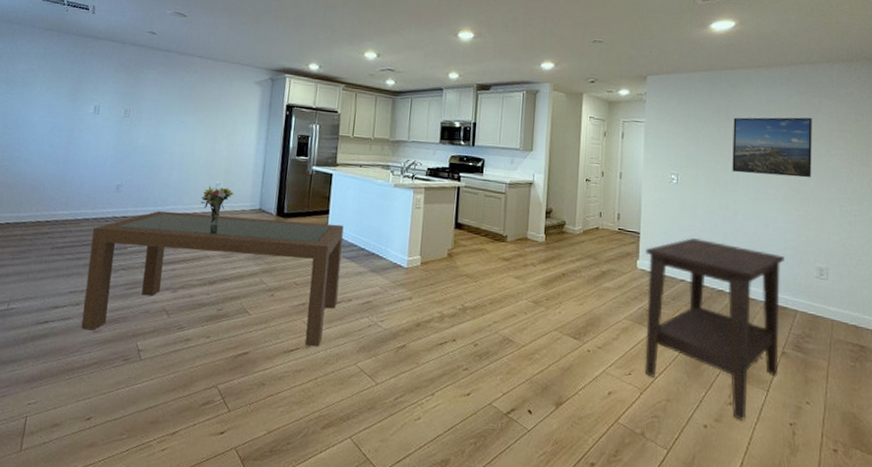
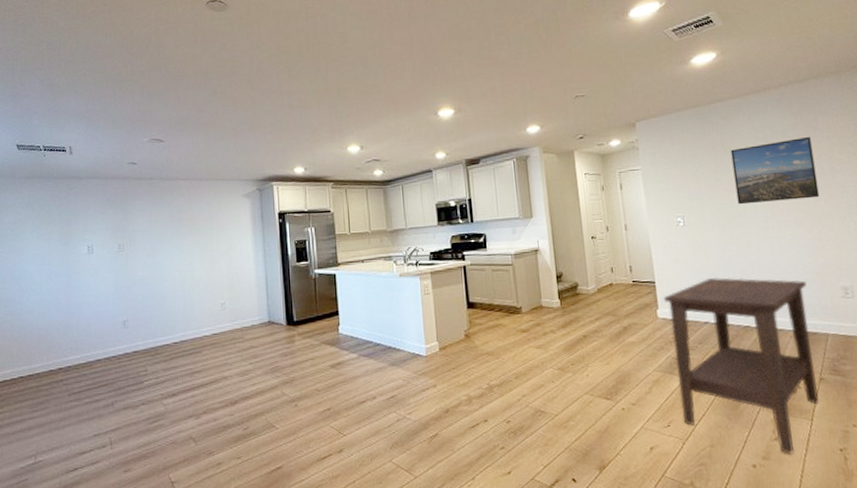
dining table: present [81,210,344,348] -> none [106,323,362,470]
bouquet: present [200,185,234,226] -> none [208,306,241,346]

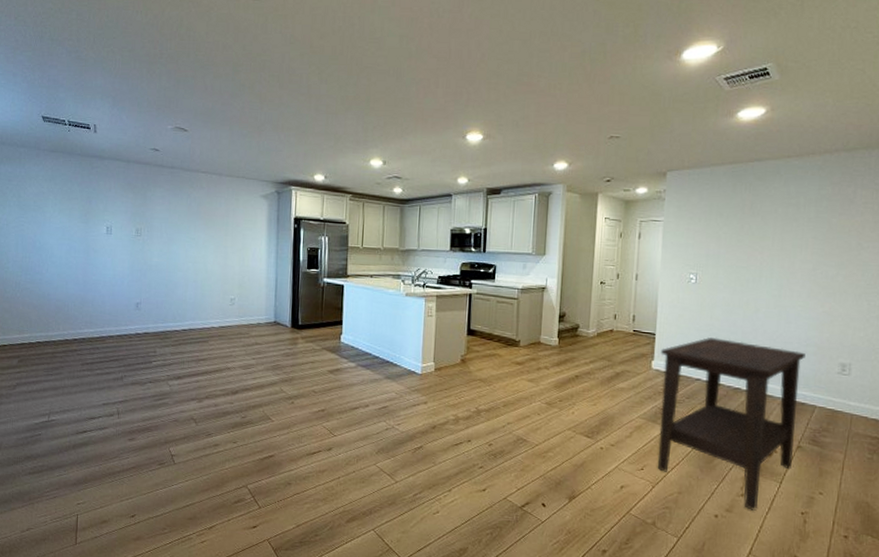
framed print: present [730,136,820,205] -> none [754,209,845,273]

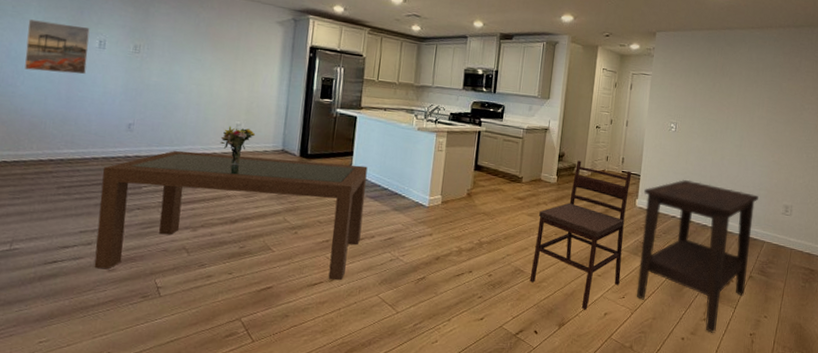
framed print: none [47,212,98,260] -> present [24,19,90,75]
dining table: none [117,326,358,450] -> present [94,150,368,281]
bouquet: none [217,300,249,339] -> present [220,126,256,166]
dining chair: none [534,320,645,483] -> present [529,160,632,310]

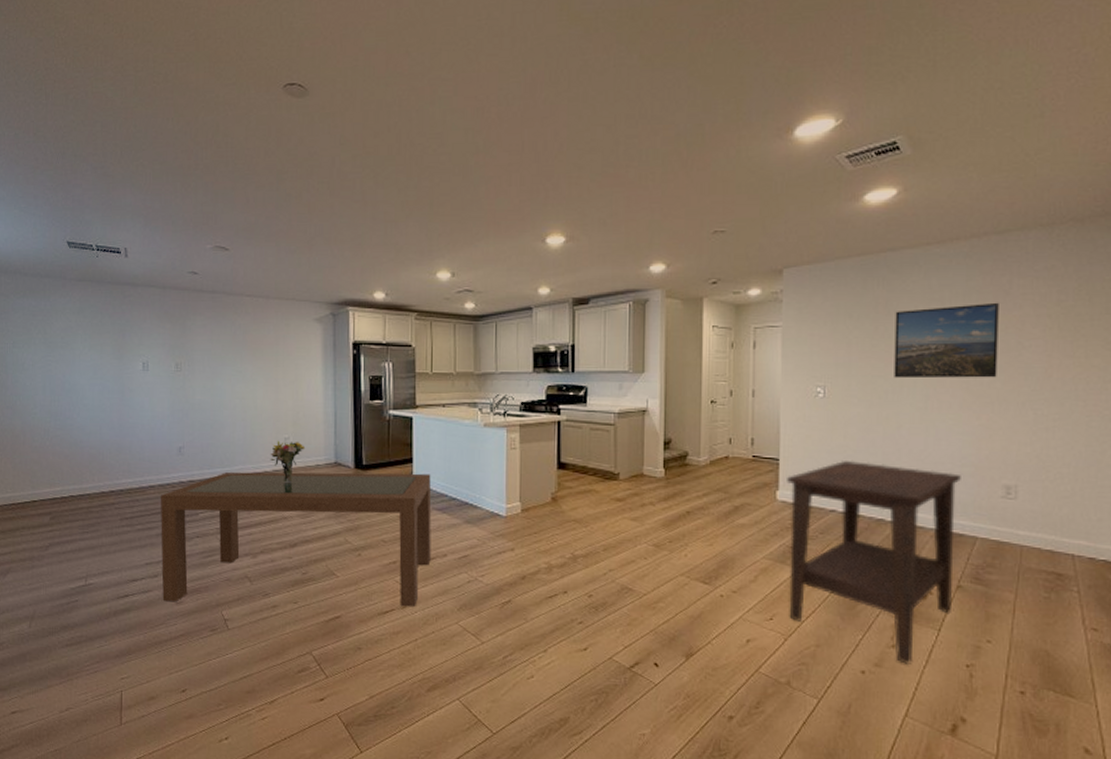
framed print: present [24,19,90,75] -> none [77,349,134,401]
dining chair: present [529,160,632,310] -> none [641,446,767,637]
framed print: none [722,73,792,129] -> present [894,302,999,379]

